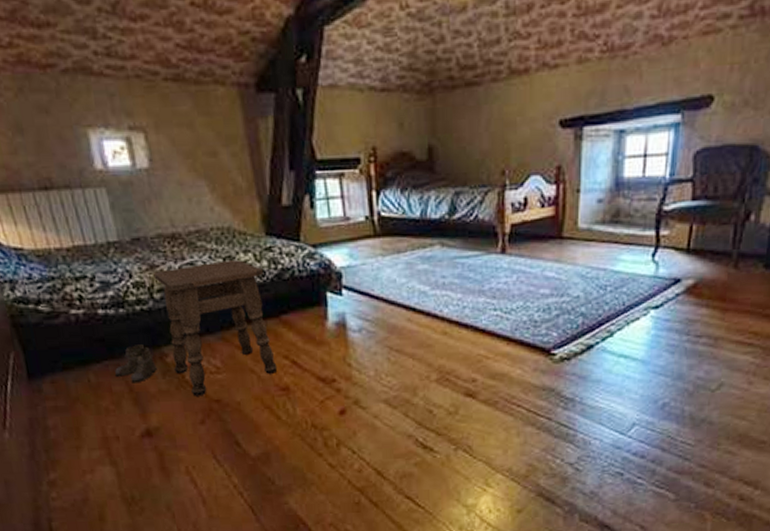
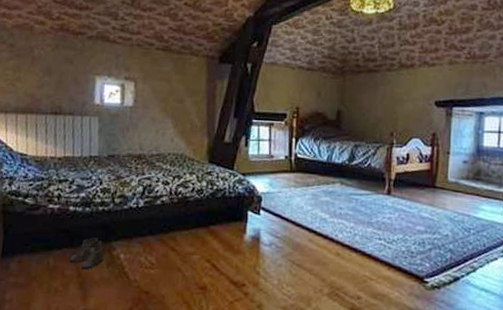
side table: present [153,260,278,396] -> none [117,178,202,287]

